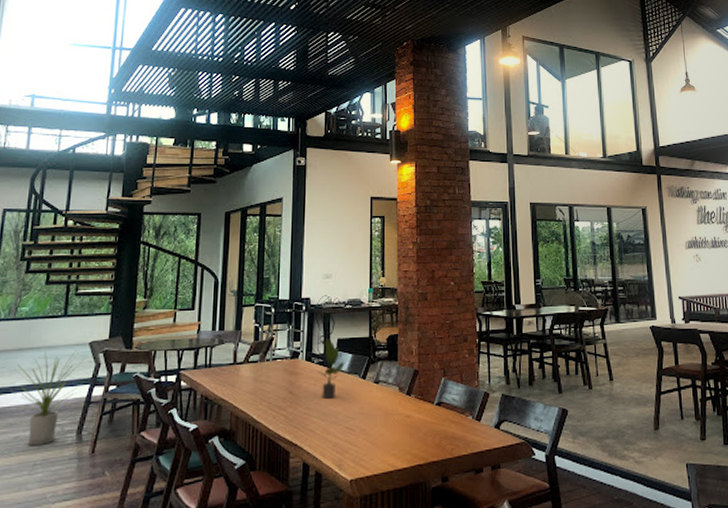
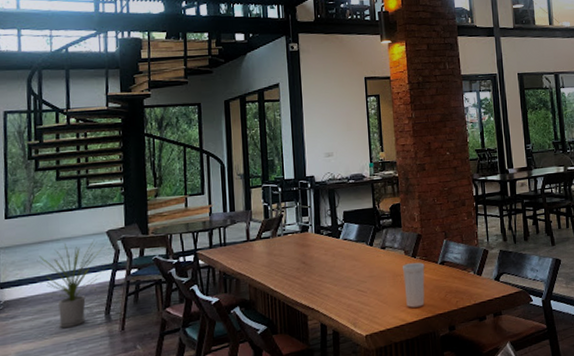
potted plant: present [317,337,345,399] -> none [326,210,353,266]
cup: none [395,400,420,452] -> present [402,262,425,308]

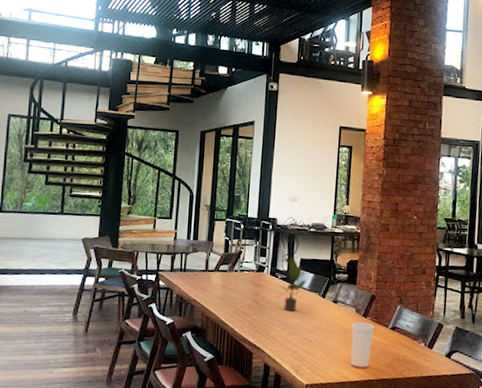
house plant: present [36,242,104,329] -> none [19,243,79,321]
potted plant: none [326,210,353,266] -> present [280,256,307,312]

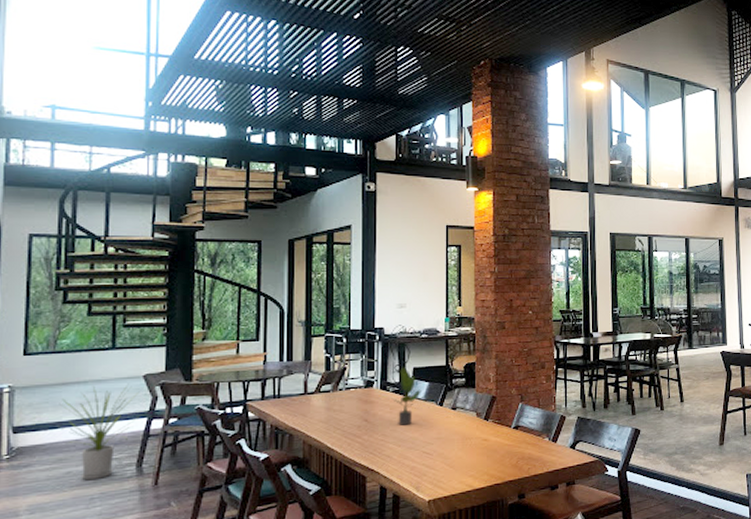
house plant: none [19,243,79,321] -> present [57,385,140,481]
cup: present [350,321,375,368] -> none [472,425,497,473]

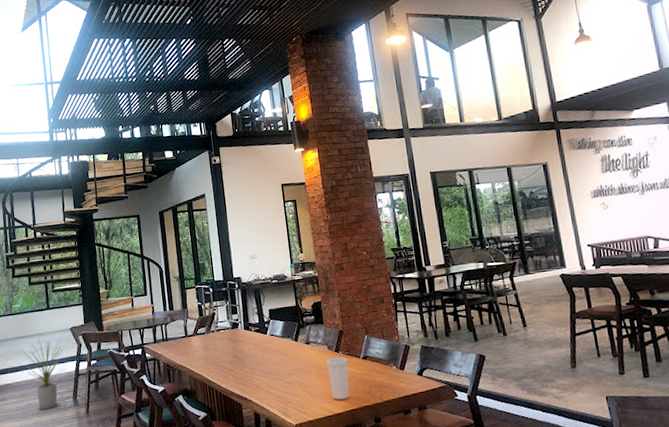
potted plant: present [392,366,421,425] -> none [255,308,279,360]
cup: none [472,425,497,473] -> present [326,356,350,400]

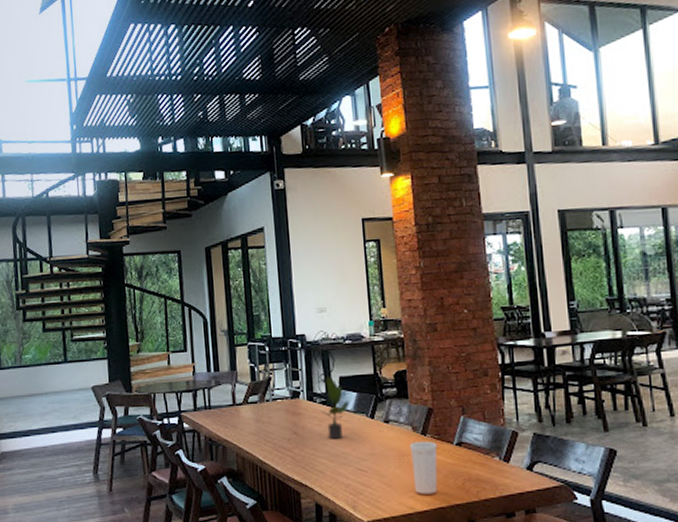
house plant: present [18,337,69,410] -> none [28,397,90,485]
potted plant: none [255,308,279,360] -> present [320,375,351,439]

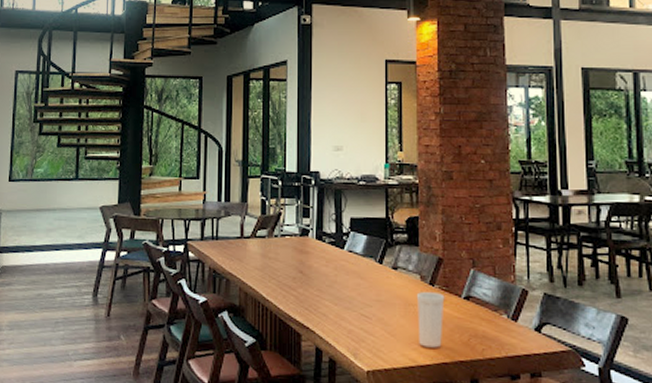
potted plant: present [320,375,351,439] -> none [329,215,359,282]

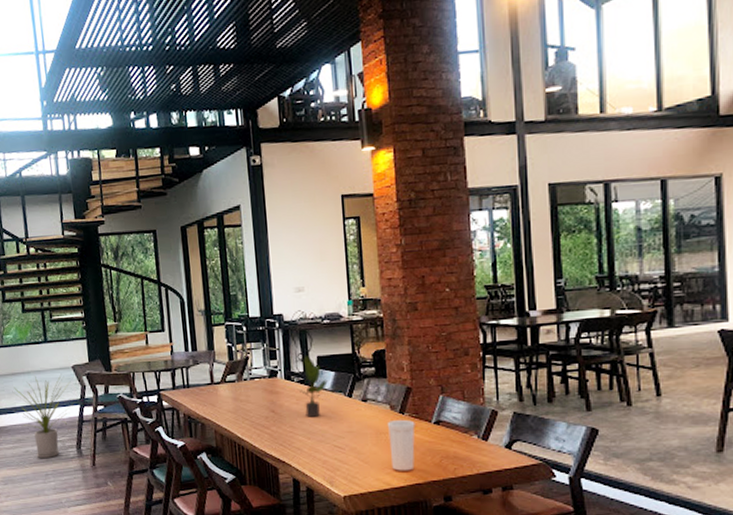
house plant: none [32,214,97,305] -> present [12,376,71,459]
potted plant: none [329,215,359,282] -> present [298,354,328,417]

